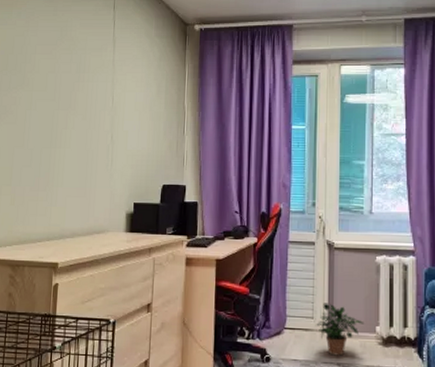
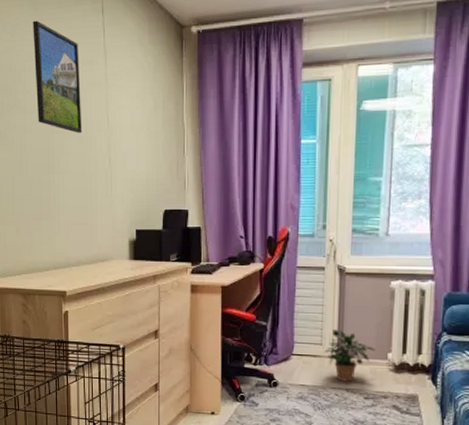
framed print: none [44,10,90,111] -> present [33,20,82,133]

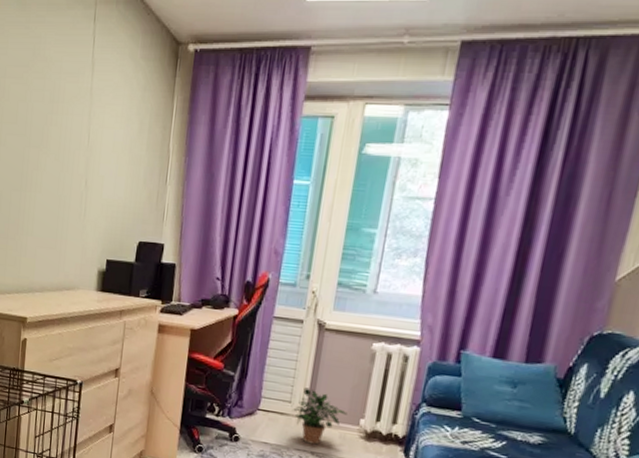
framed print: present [33,20,82,133] -> none [14,22,65,150]

